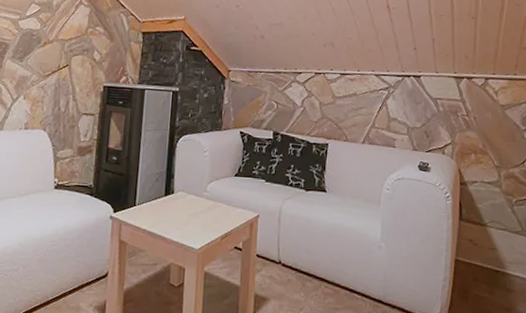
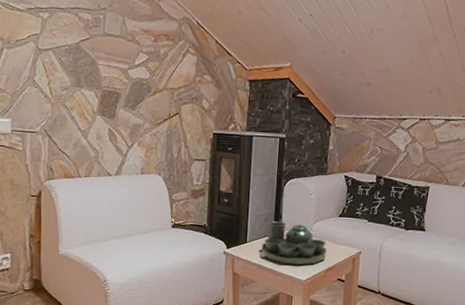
tea set: none [151,180,222,232] -> present [261,220,327,265]

